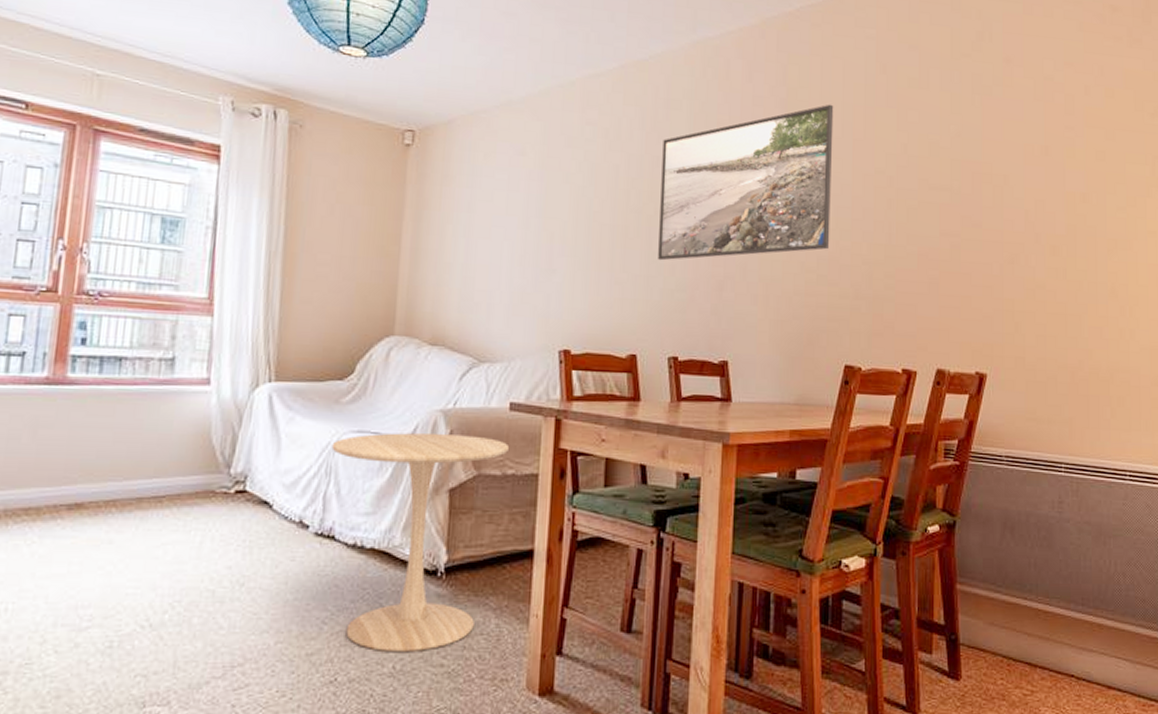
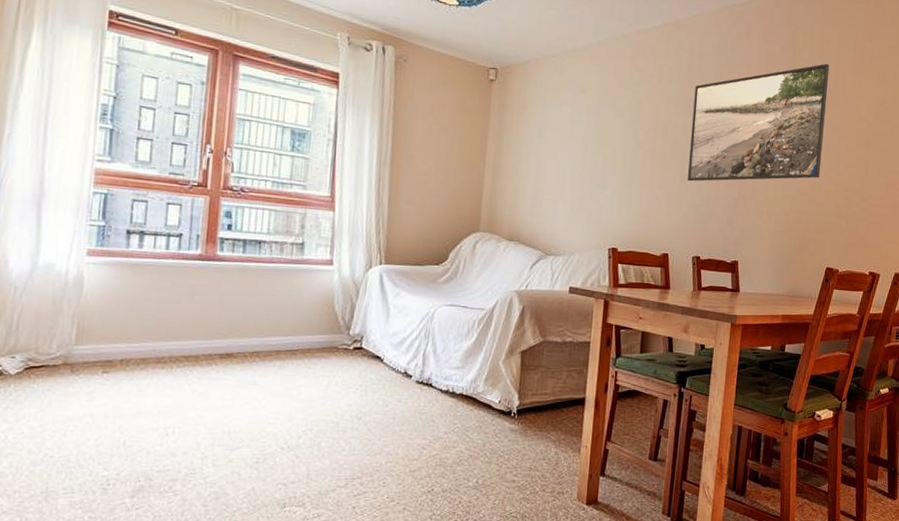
side table: present [331,433,508,653] -> none [429,307,568,472]

